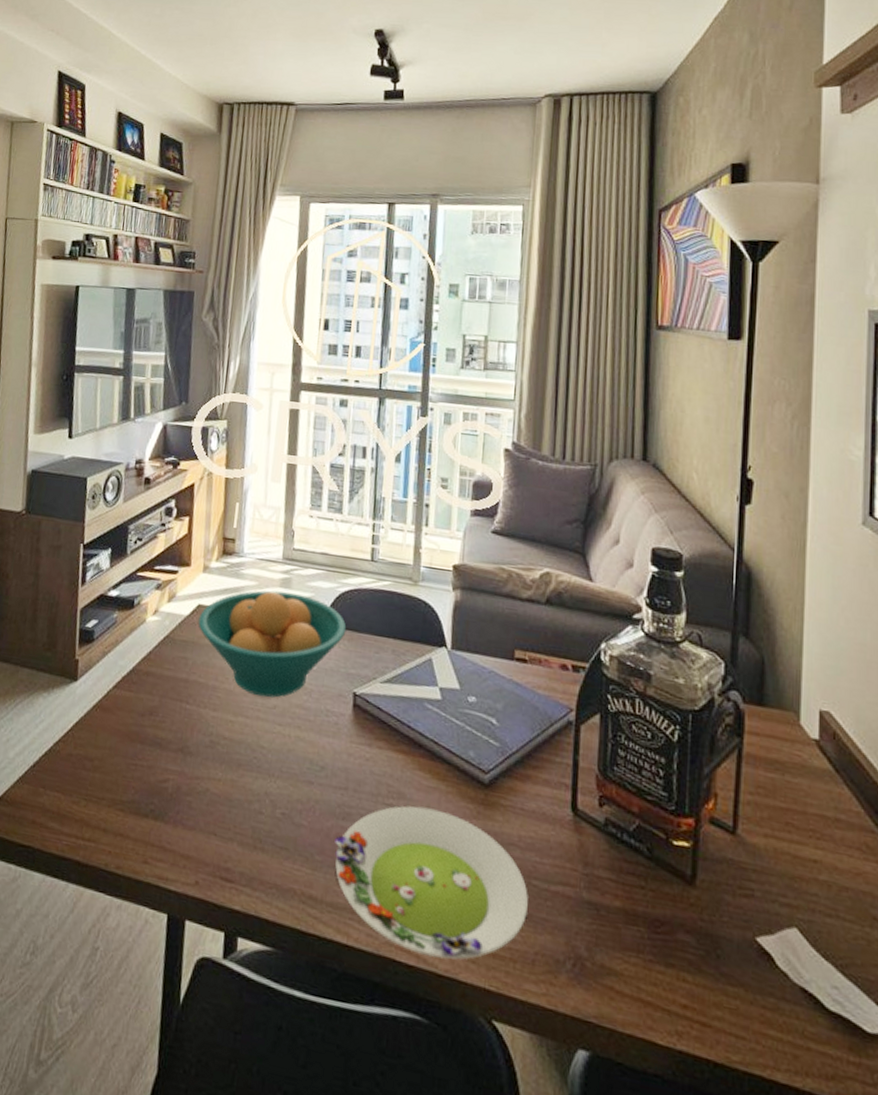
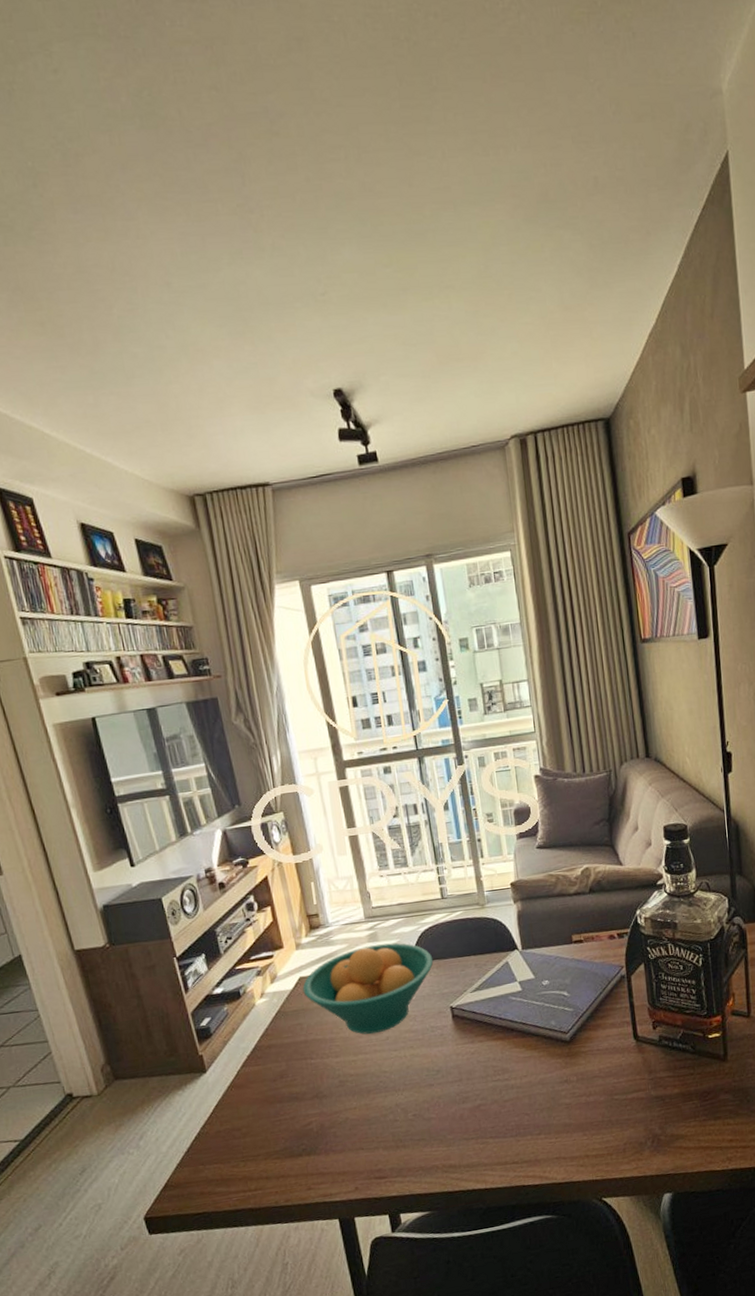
salad plate: present [335,805,528,960] -> none [460,1071,614,1175]

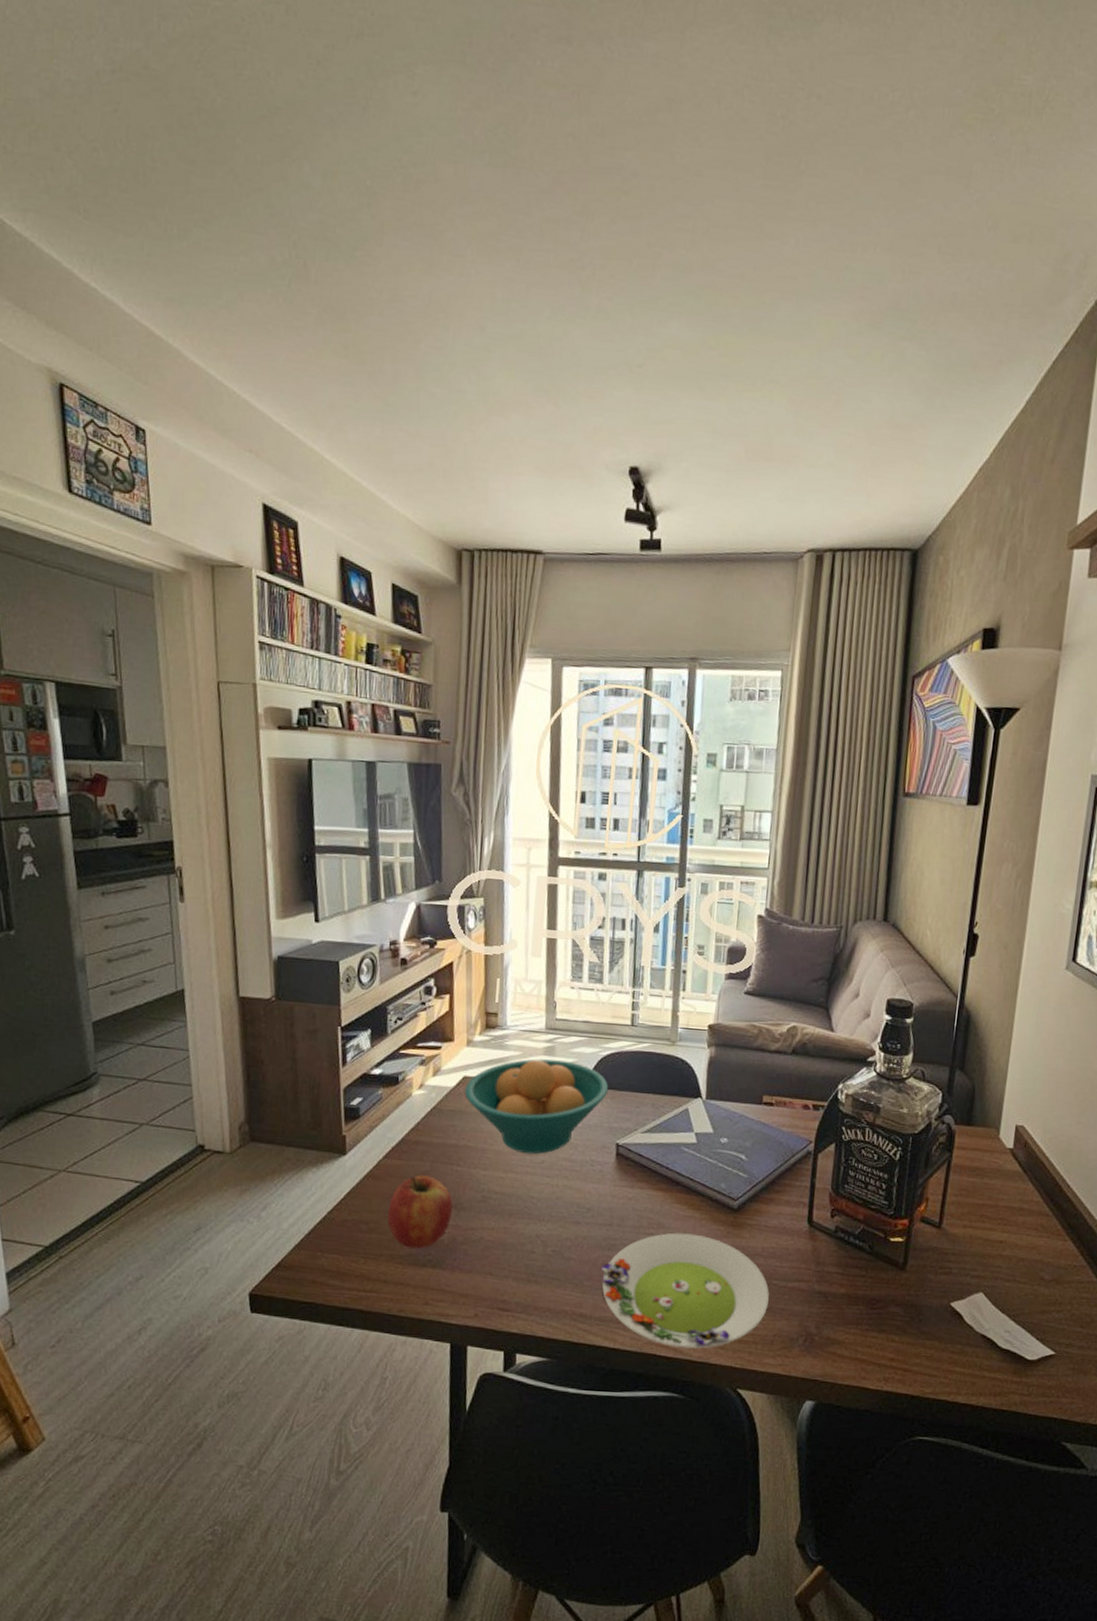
apple: none [255,1074,316,1143] -> present [387,1175,453,1249]
salad plate: none [460,1071,614,1175] -> present [601,1233,769,1349]

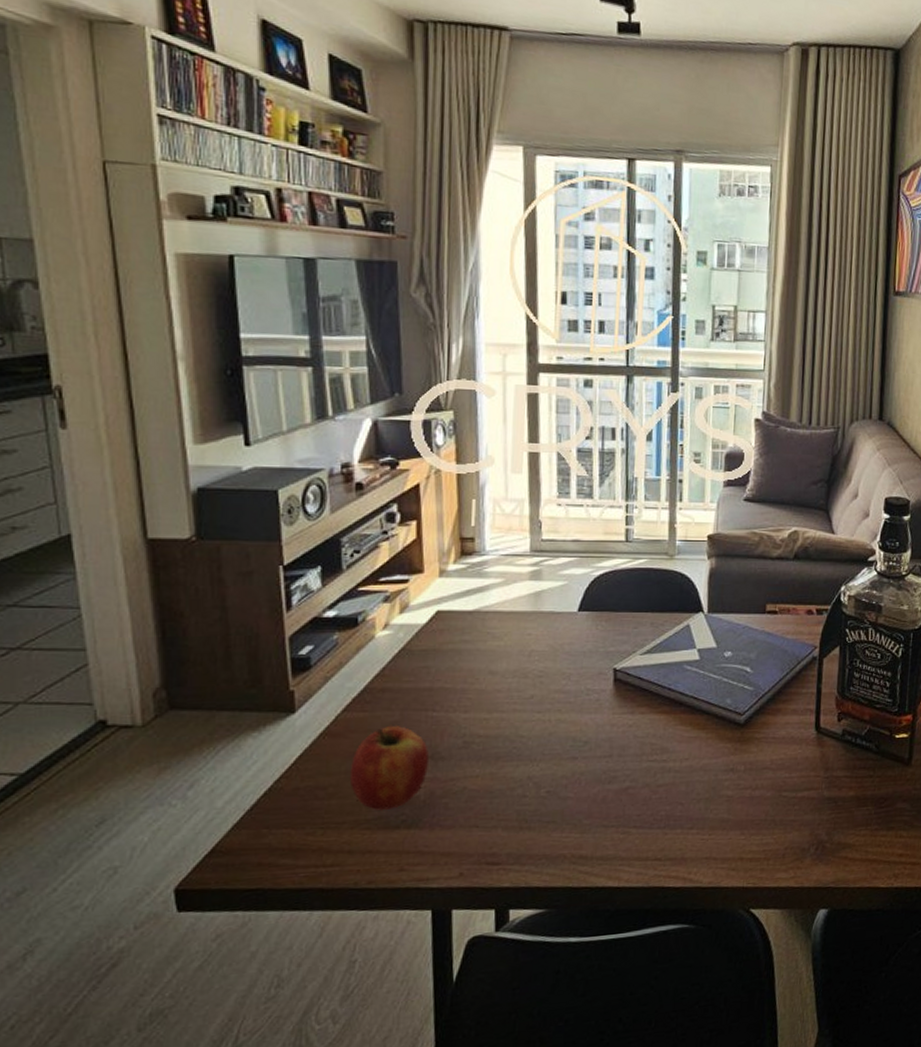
fruit bowl: present [464,1059,609,1155] -> none [438,585,604,690]
salad plate: present [601,1233,769,1349] -> none [602,755,779,876]

